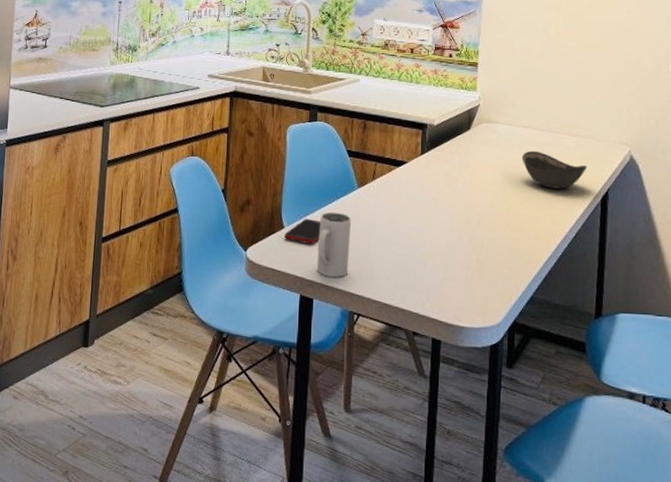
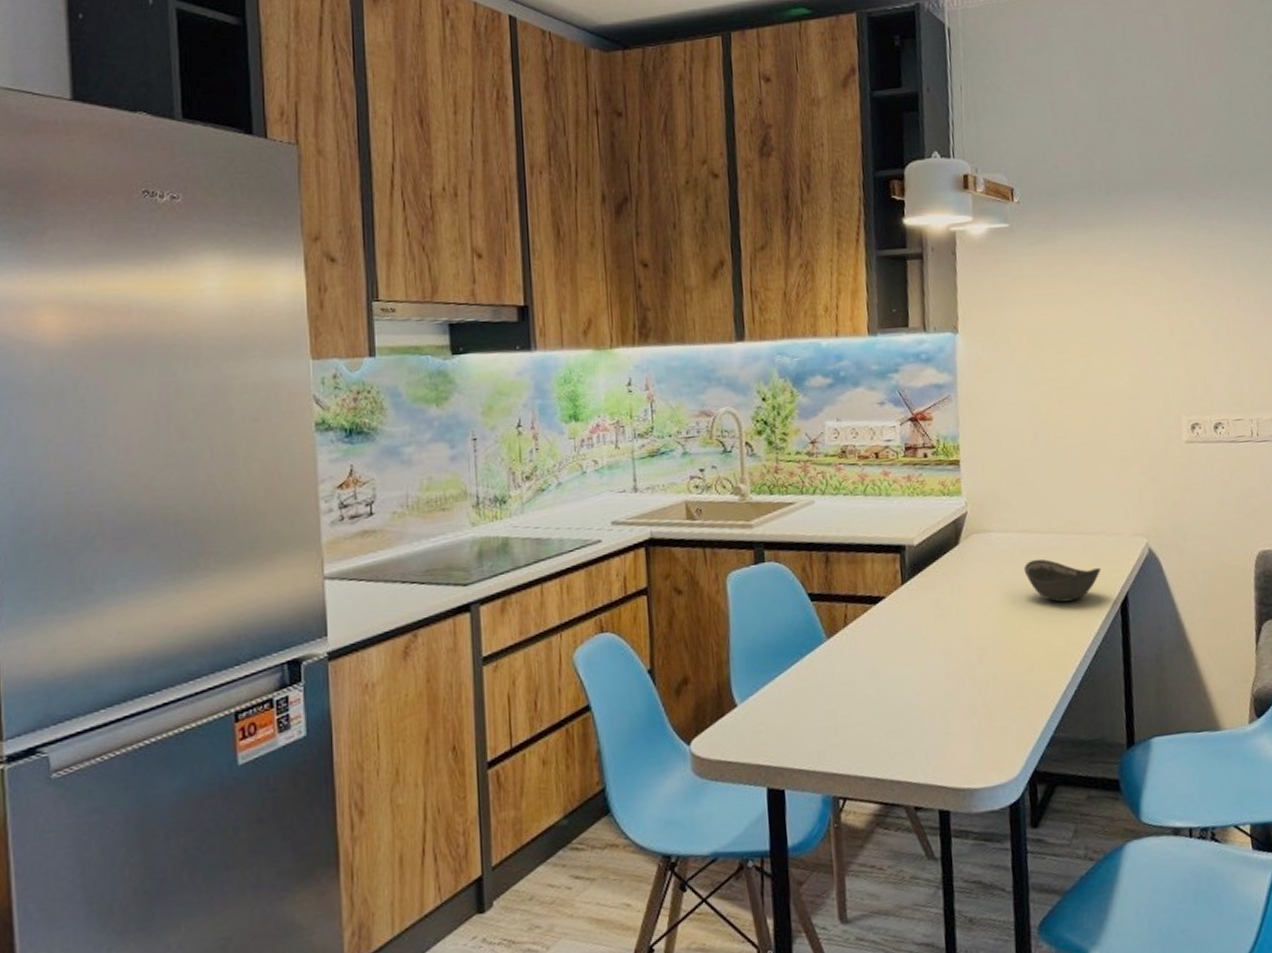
cell phone: present [284,219,321,245] -> none [738,688,785,722]
mug: present [316,212,352,277] -> none [782,674,826,759]

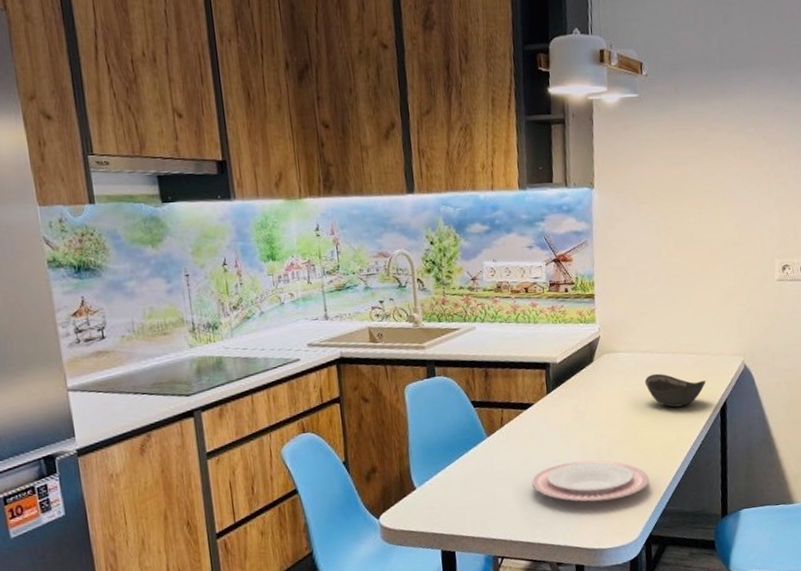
plate: none [882,670,1032,726] -> present [532,460,649,502]

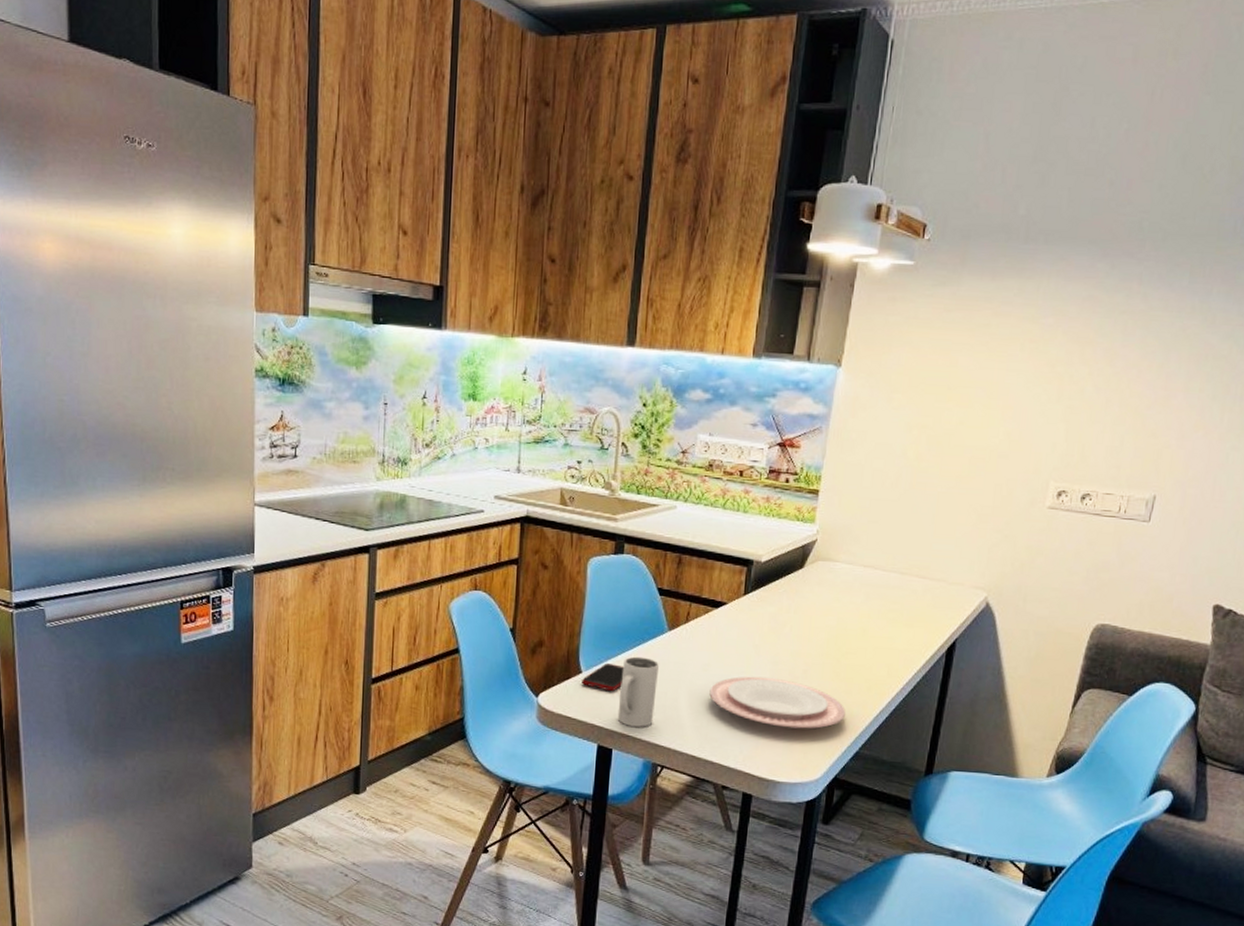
cell phone: none [417,475,454,501] -> present [582,663,625,692]
mug: none [452,464,487,528] -> present [617,656,660,727]
bowl: present [644,373,706,408] -> none [860,593,936,638]

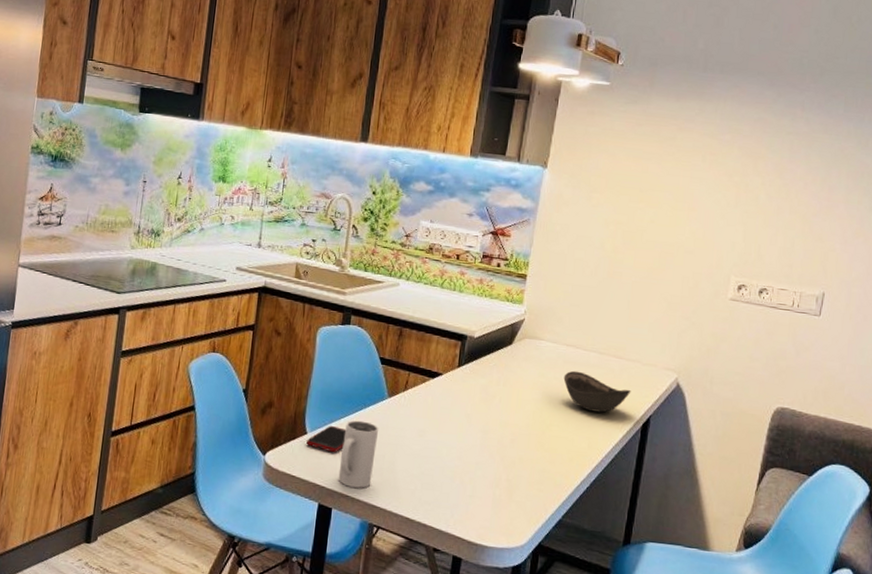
plate: present [709,676,846,729] -> none [424,443,549,496]
bowl: none [860,593,936,638] -> present [563,370,631,413]

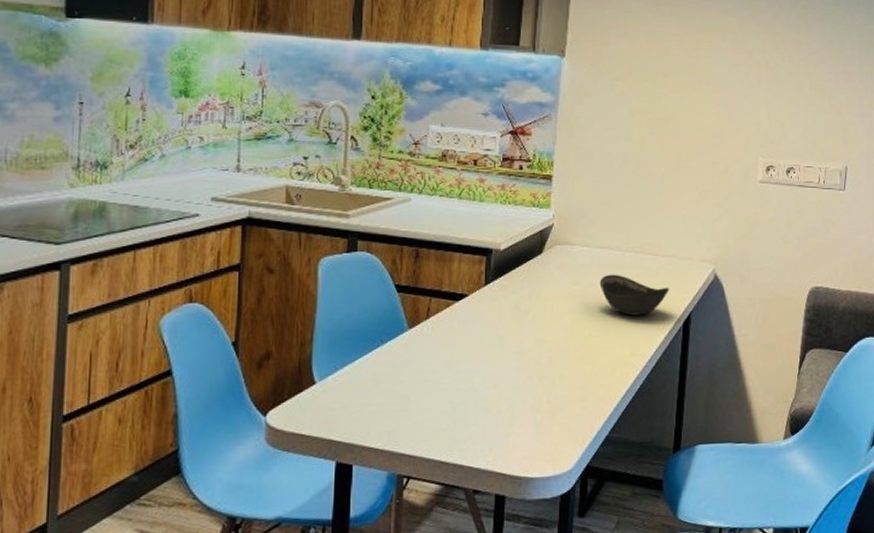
cell phone: present [306,426,347,453] -> none [316,370,363,401]
mug: present [338,420,379,488] -> none [357,359,401,437]

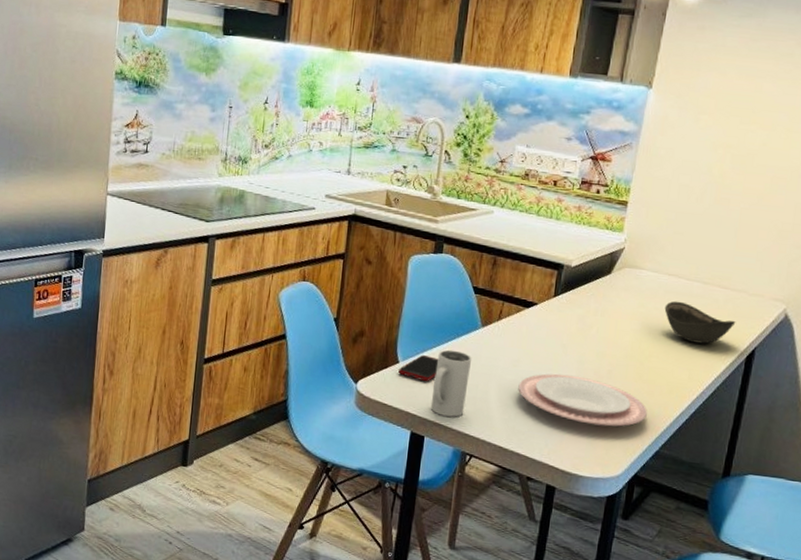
cell phone: none [316,370,363,401] -> present [398,355,439,382]
mug: none [357,359,401,437] -> present [430,349,472,417]
plate: none [455,368,593,420] -> present [518,373,647,427]

